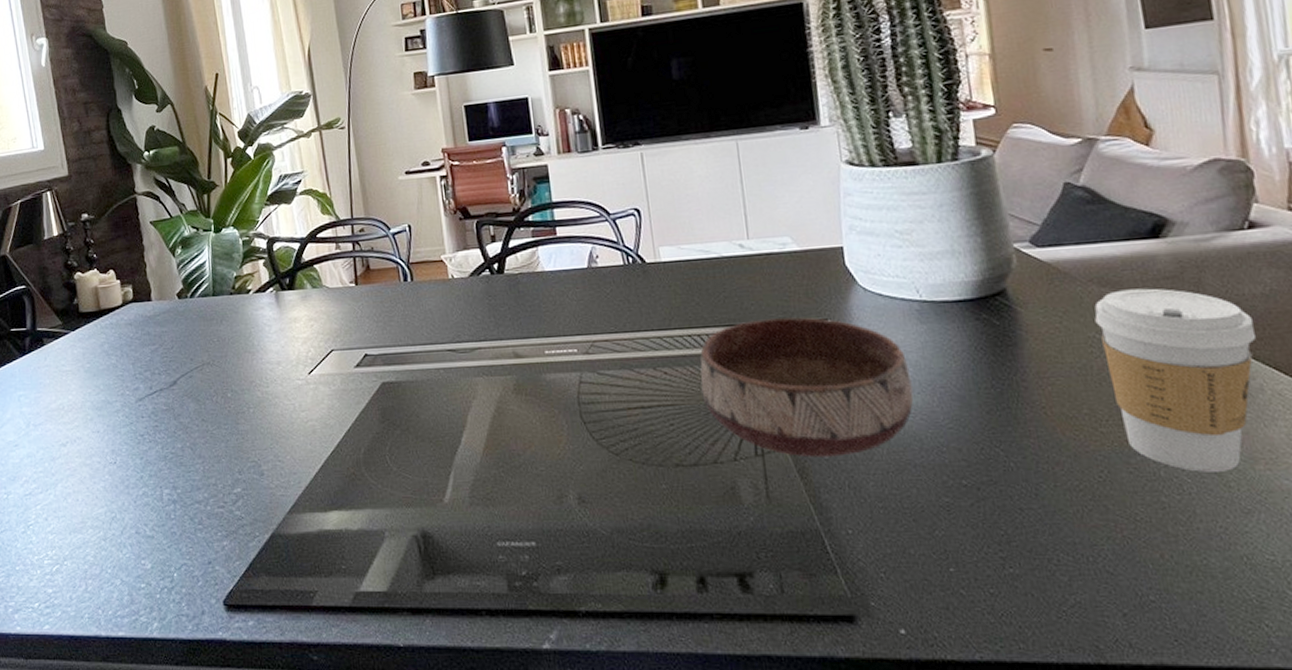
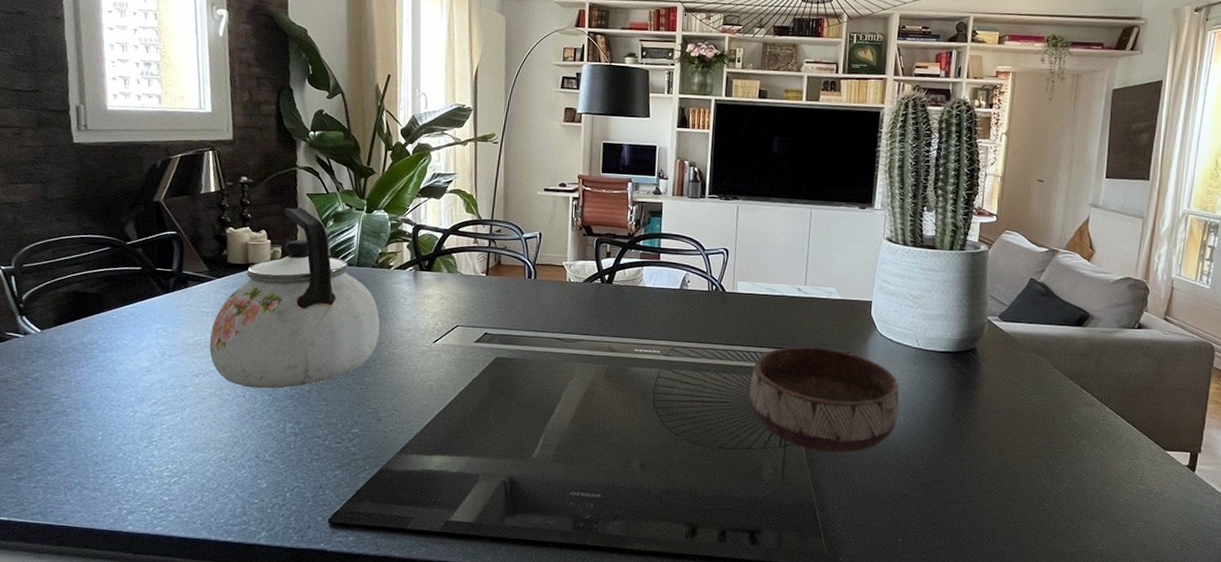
kettle: none [72,237,248,452] -> present [209,207,380,389]
coffee cup: present [1094,288,1256,472] -> none [1029,359,1126,489]

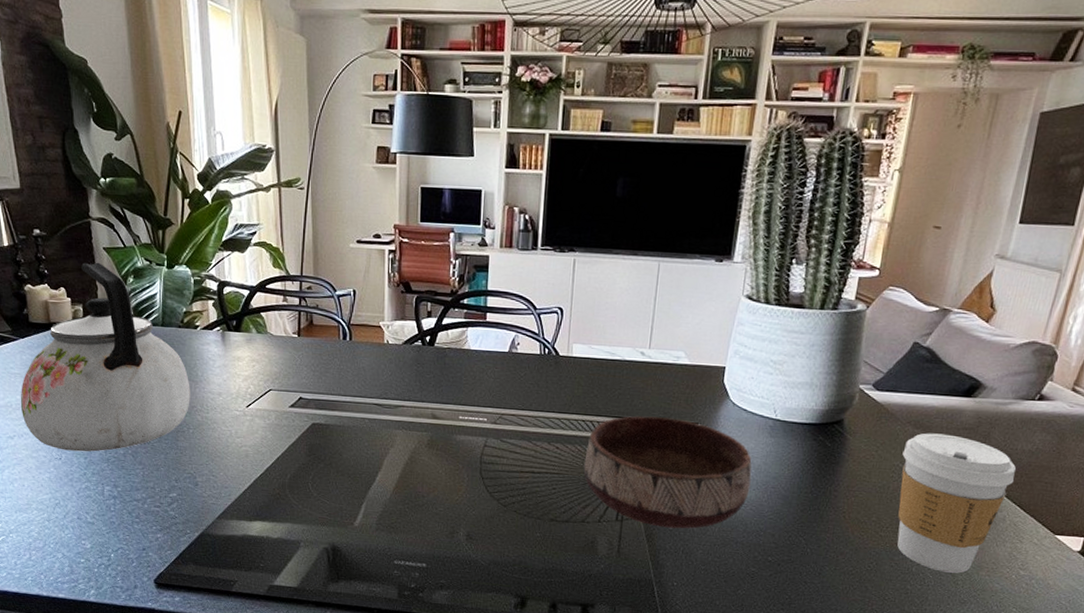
coffee cup: none [1029,359,1126,489] -> present [897,433,1016,573]

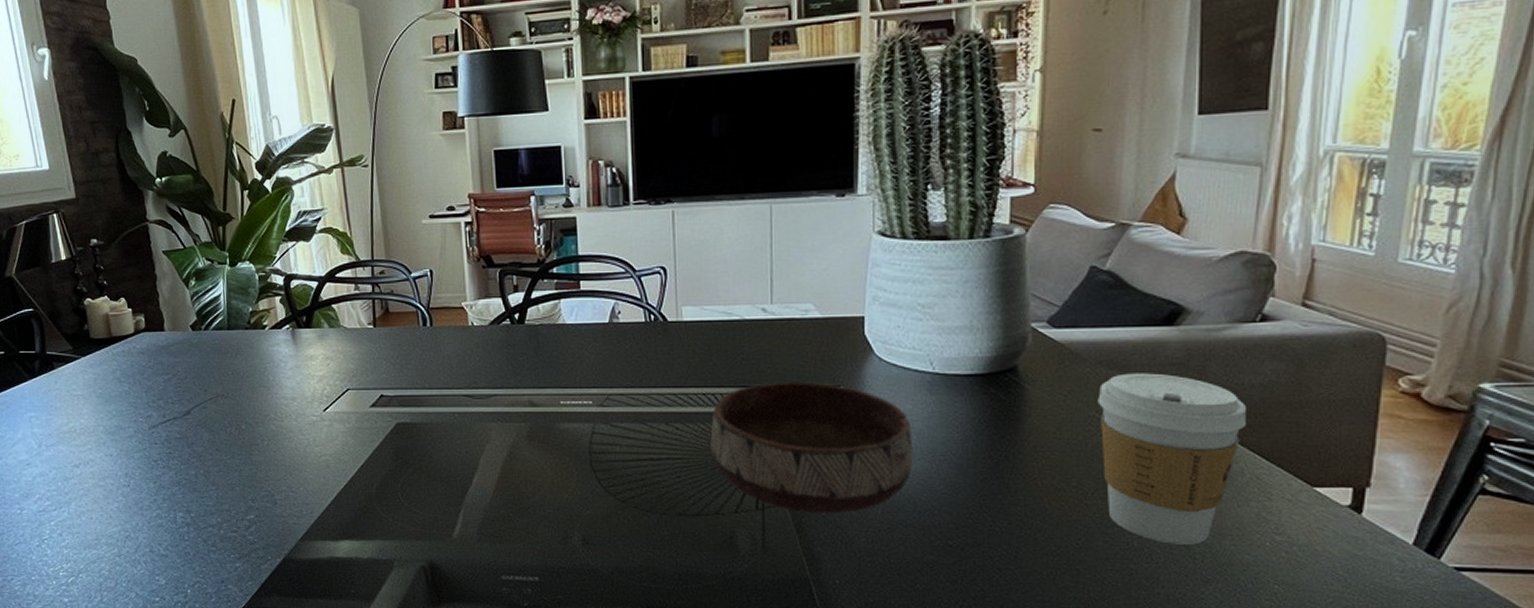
kettle: present [20,262,190,452] -> none [84,267,263,476]

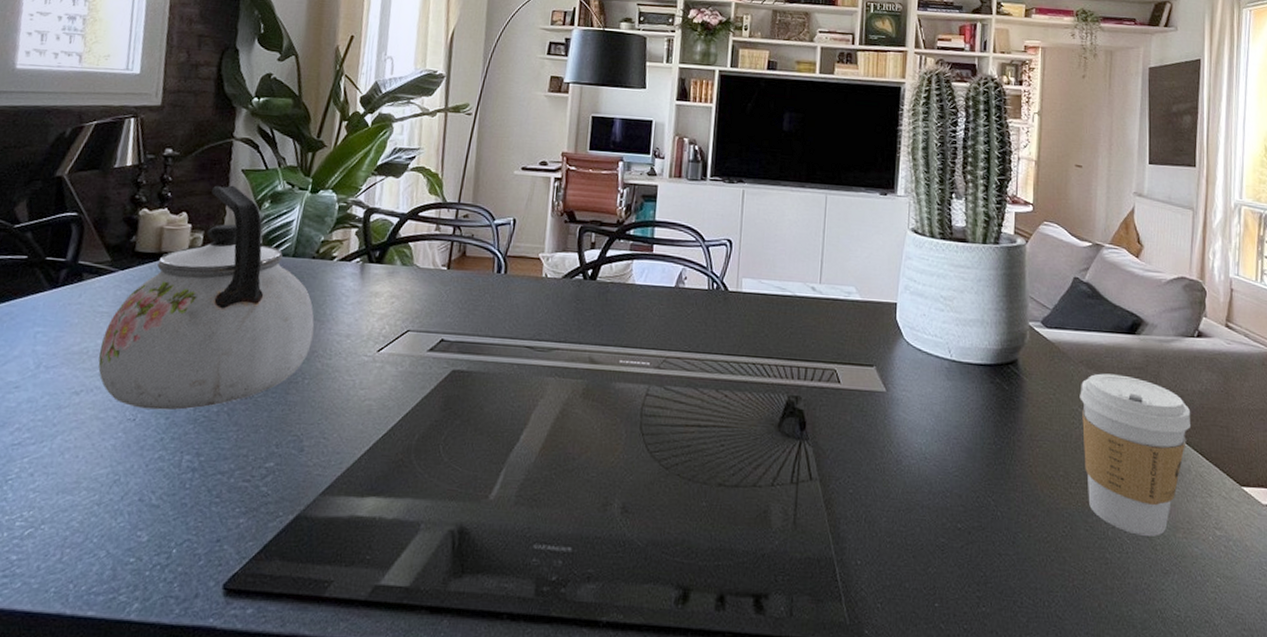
kettle: none [84,267,263,476] -> present [98,185,315,411]
bowl: present [710,382,914,514] -> none [754,357,932,492]

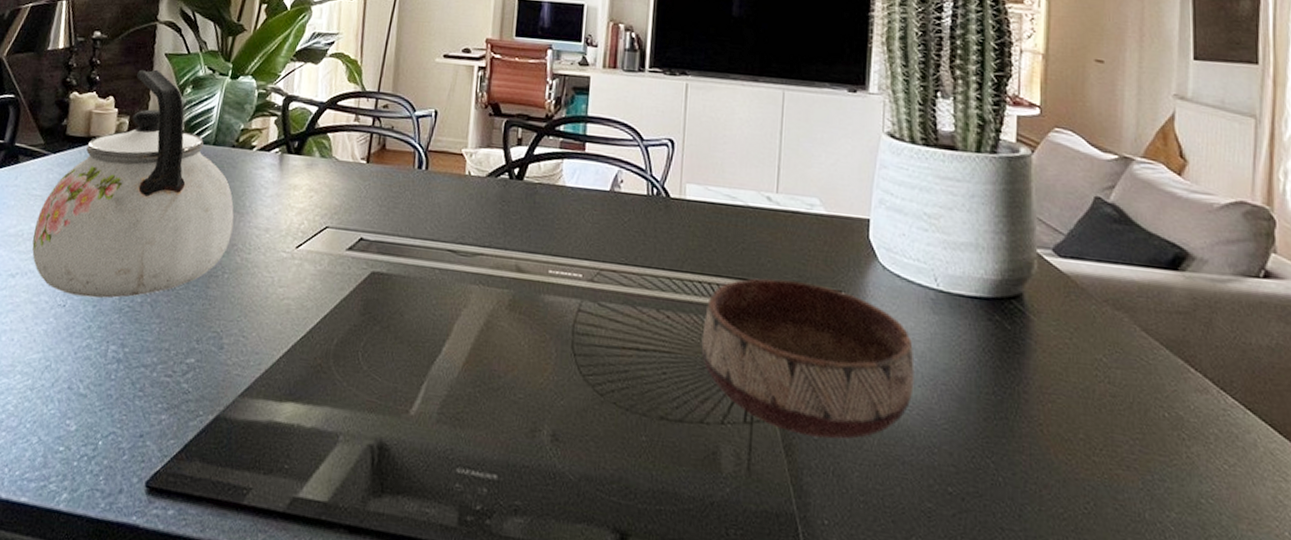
bowl: none [754,357,932,492] -> present [701,278,915,439]
coffee cup: present [1080,373,1190,536] -> none [1104,316,1256,525]

